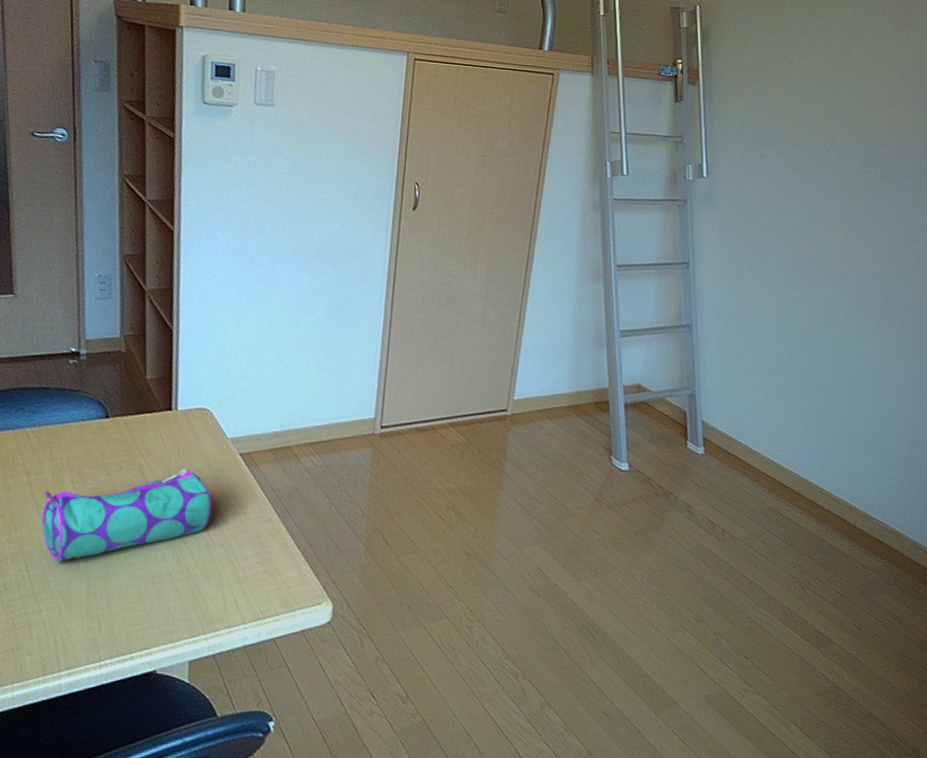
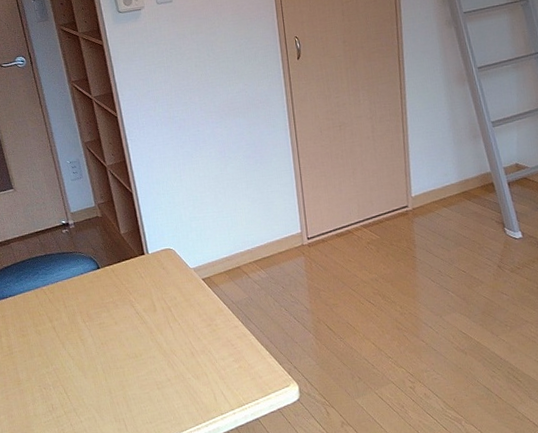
pencil case: present [41,468,213,563] -> none [65,297,191,384]

